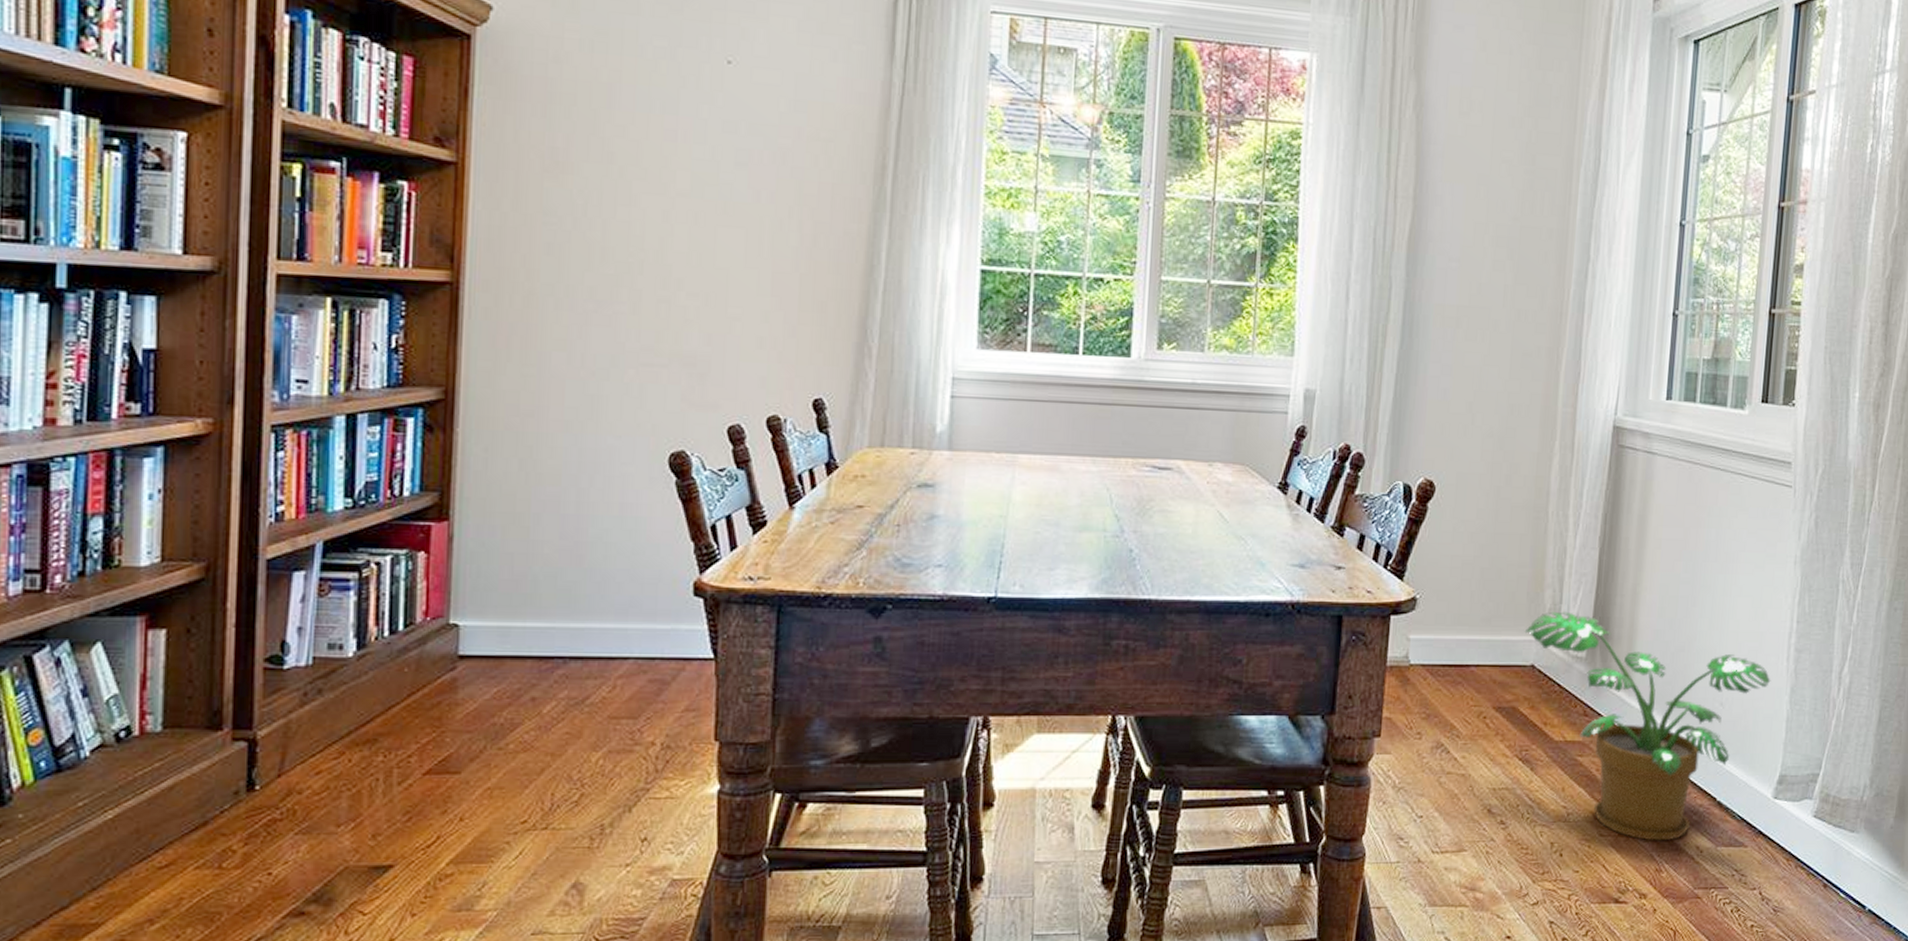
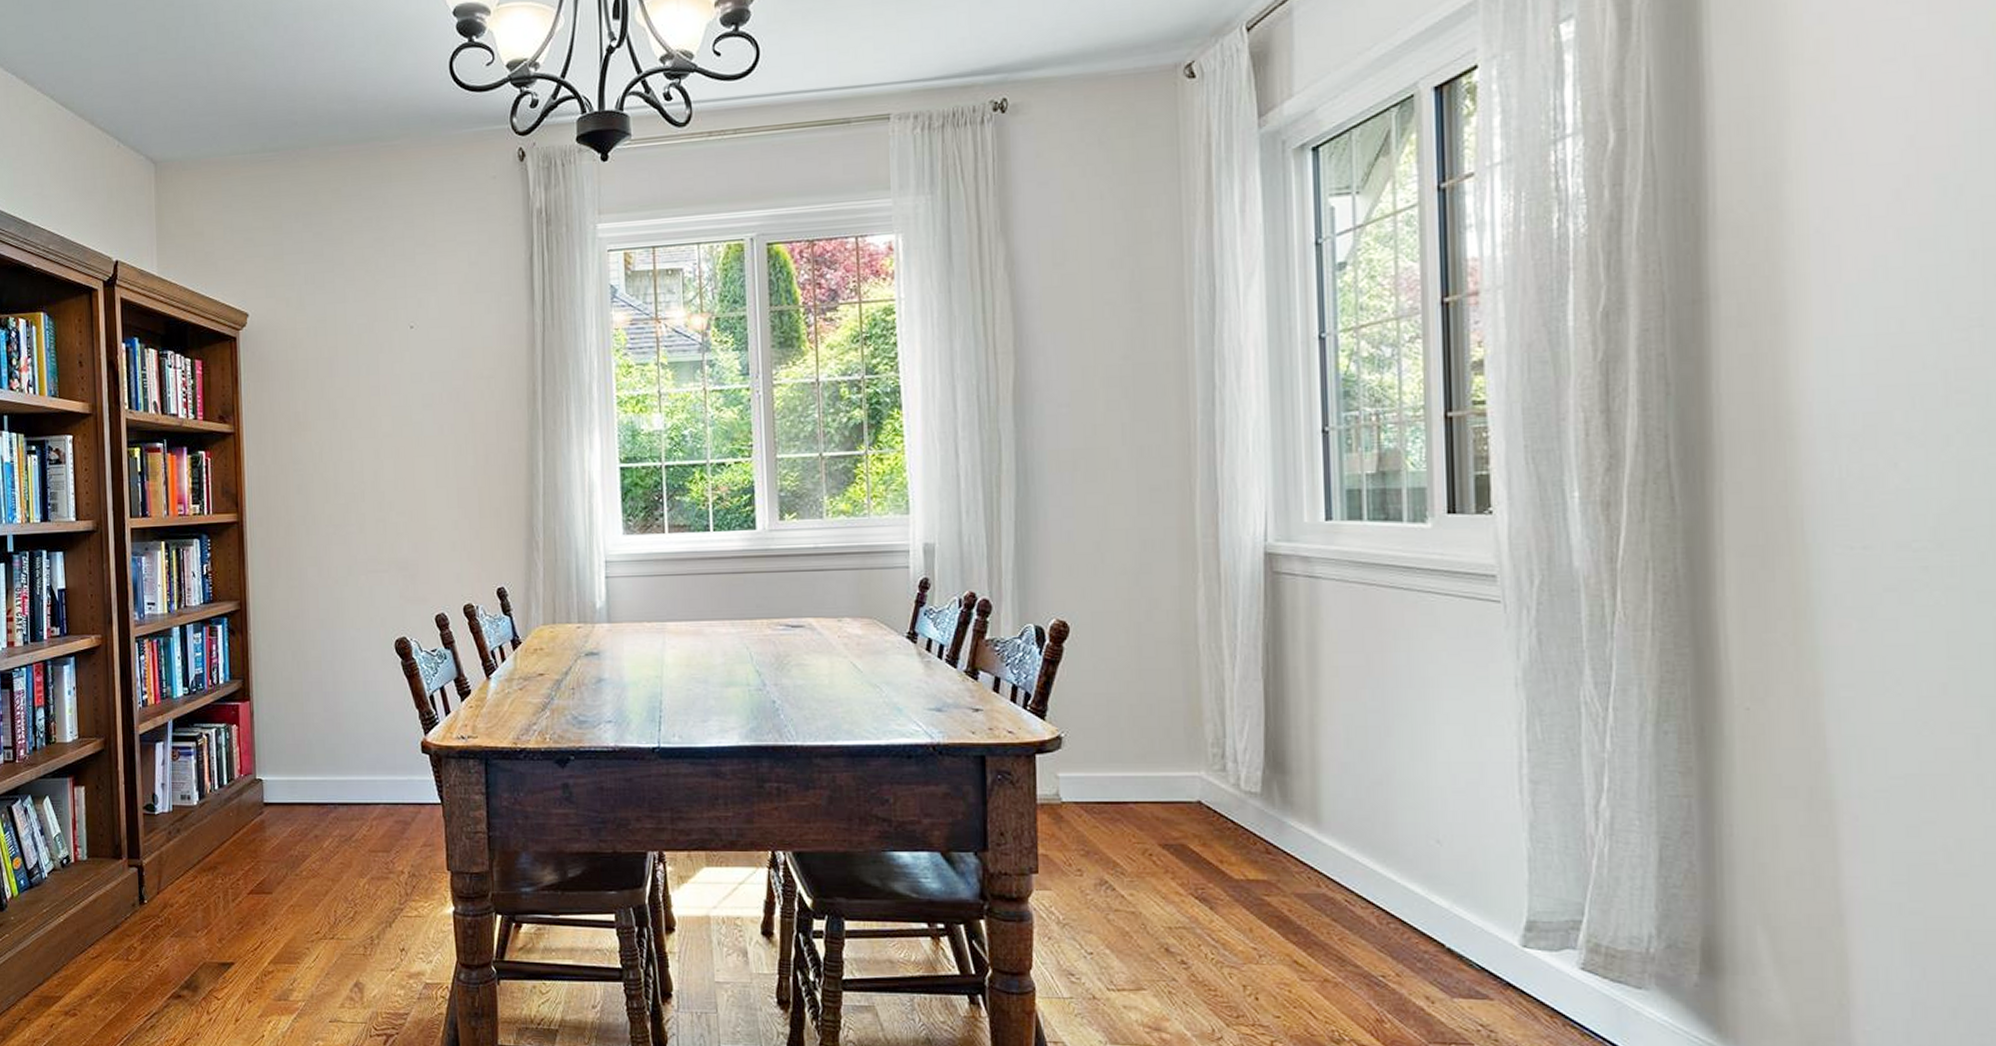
potted plant: present [1524,611,1771,841] -> none [1185,746,1501,989]

